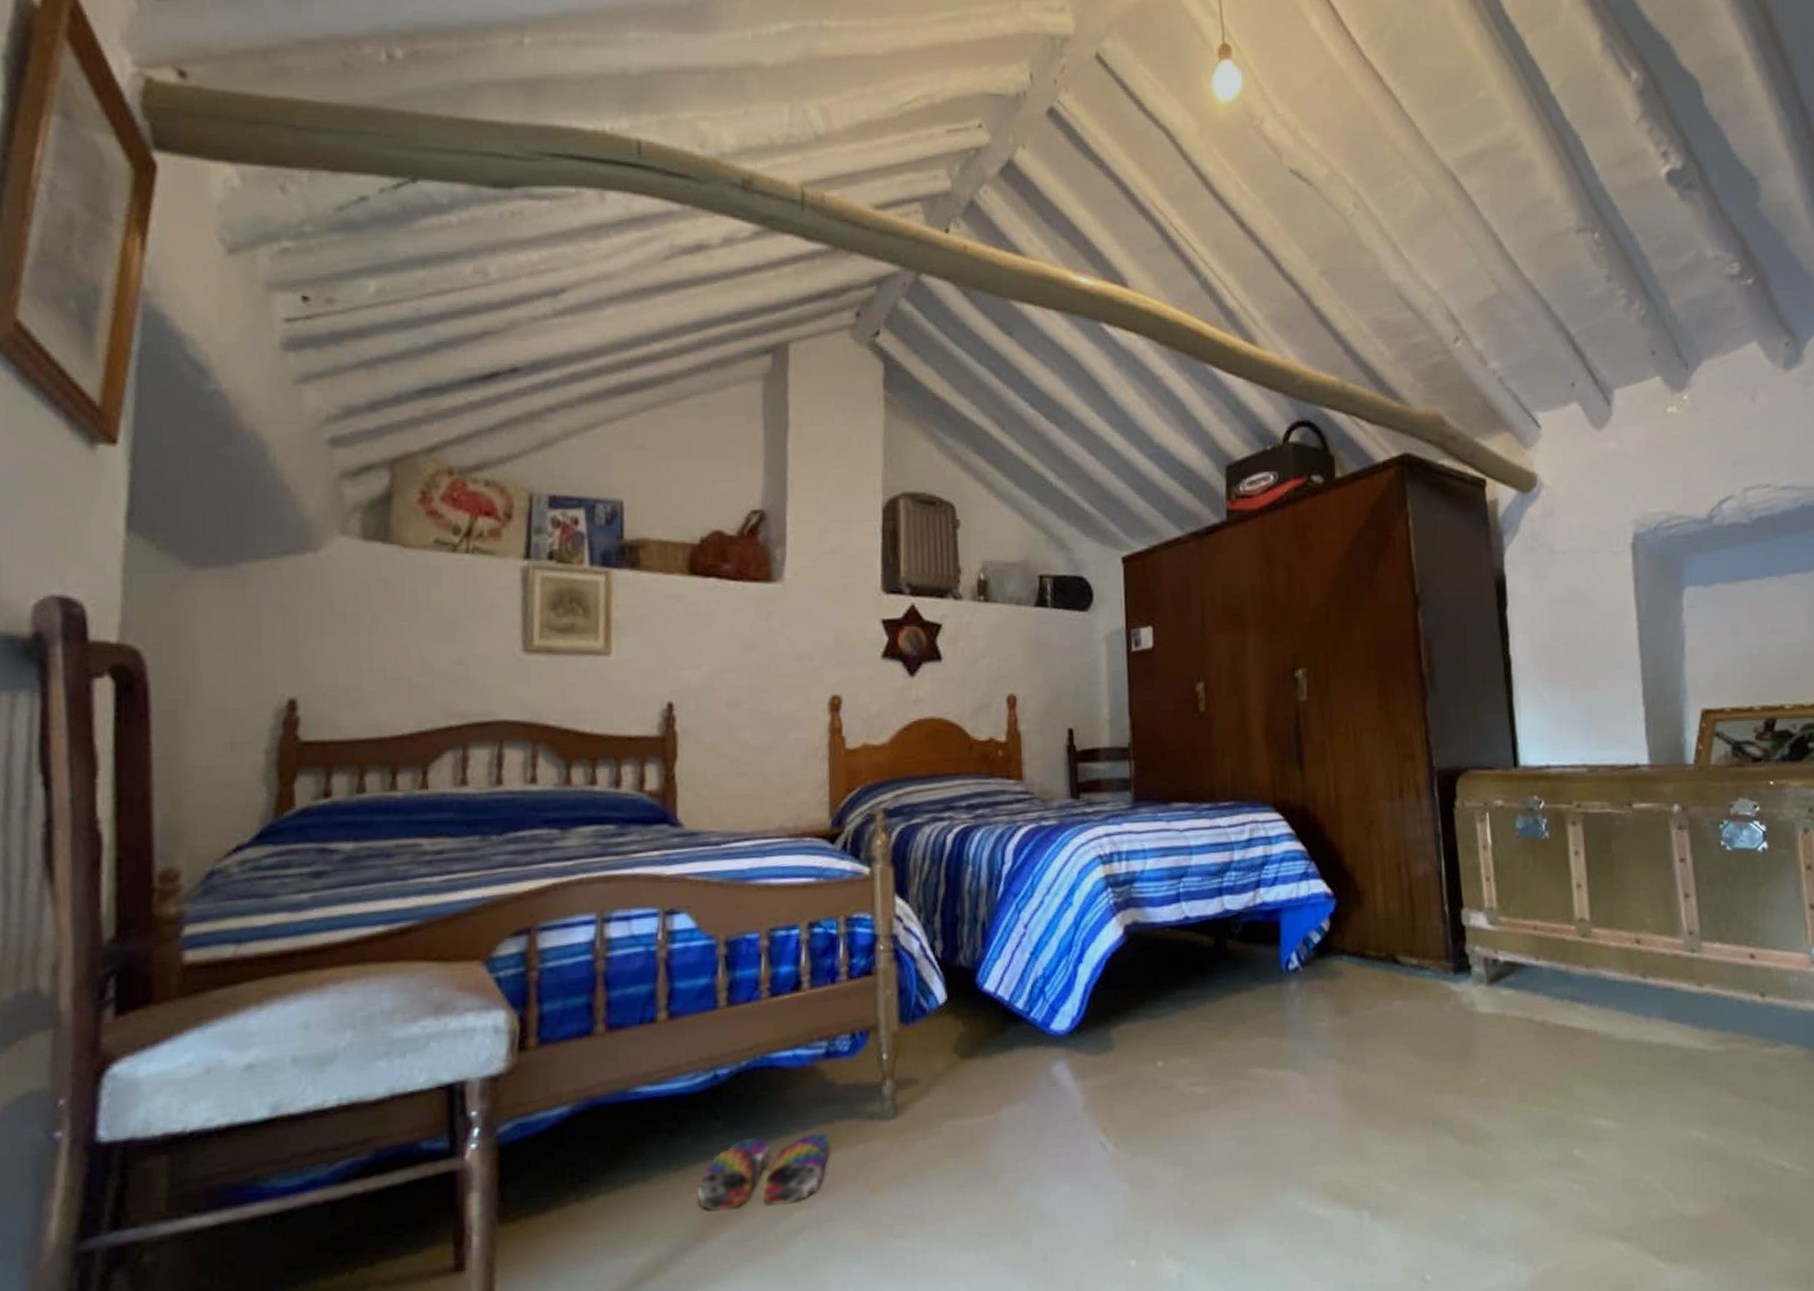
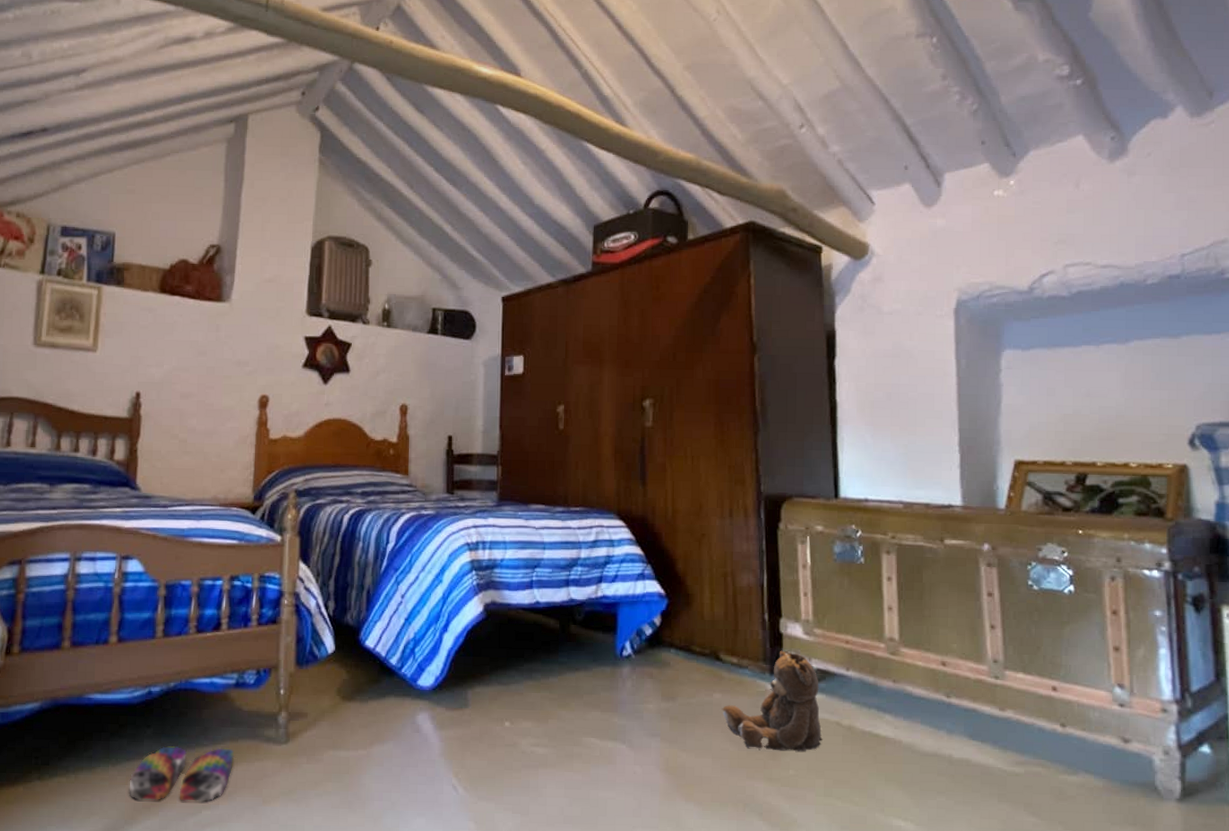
teddy bear: none [1400,944,1514,1059] -> present [719,650,823,752]

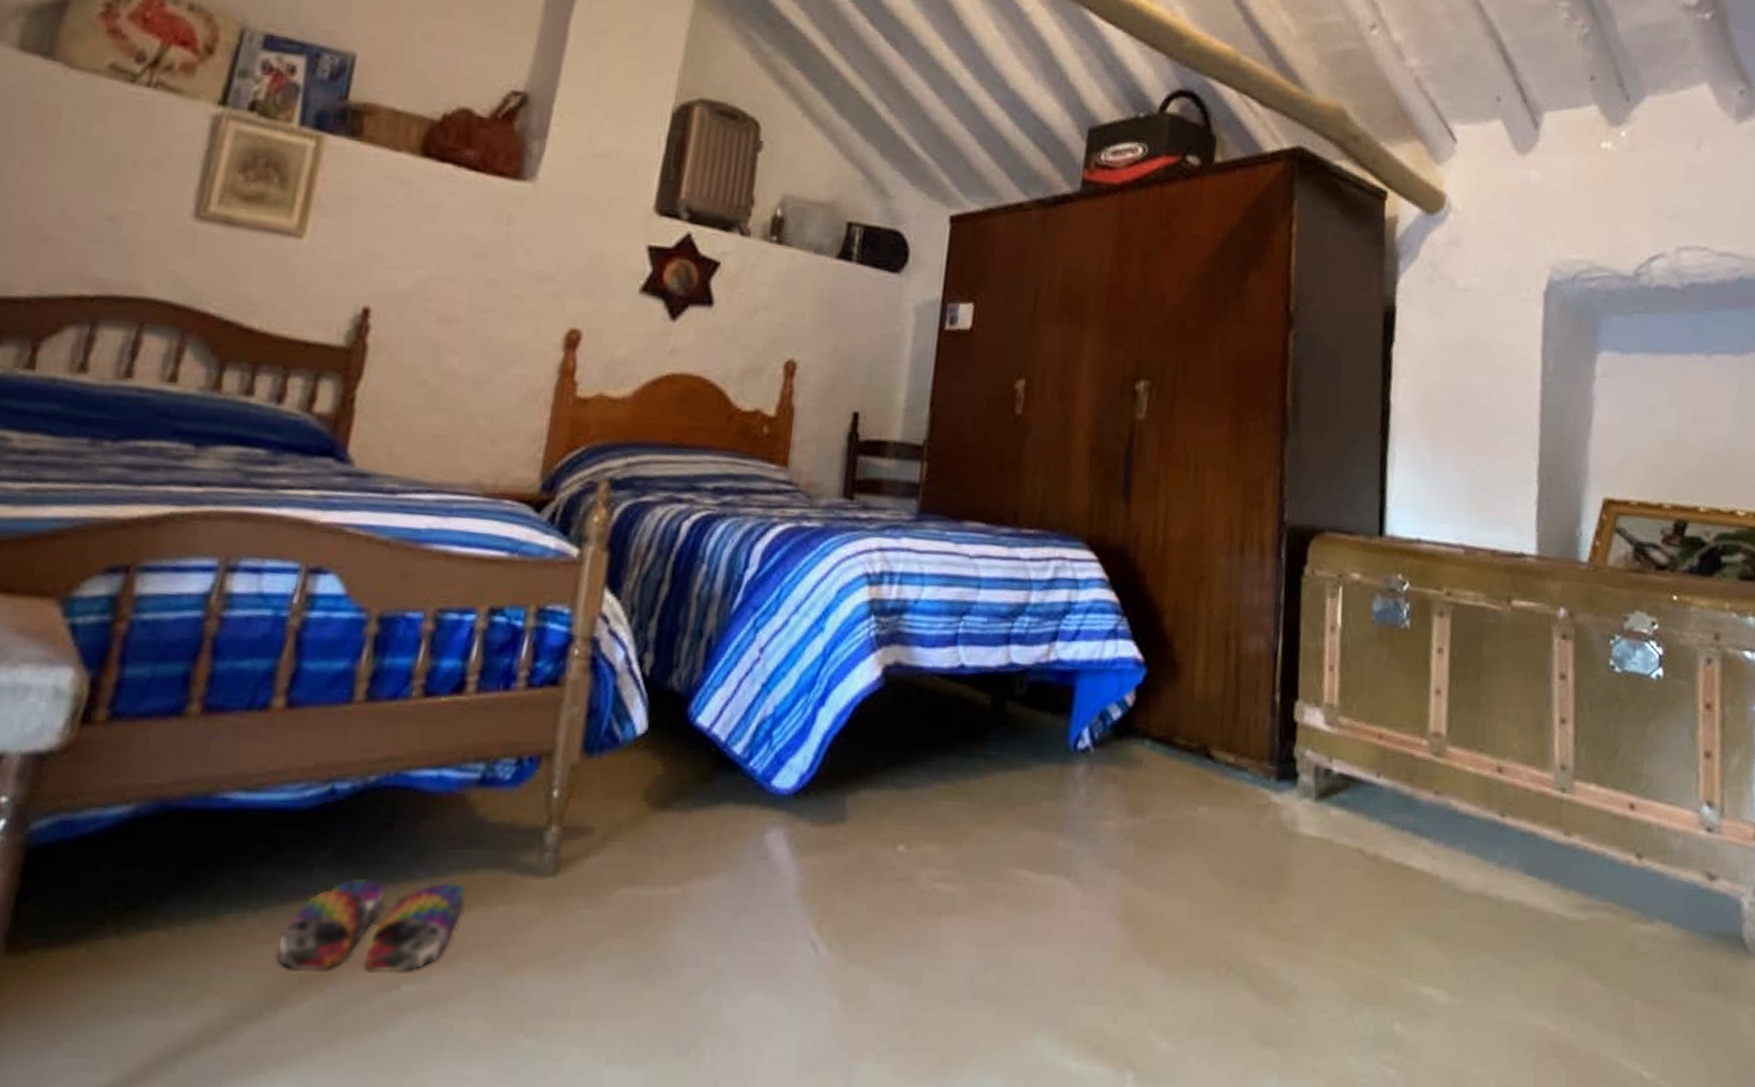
teddy bear: present [719,650,823,752] -> none [1204,746,1340,891]

